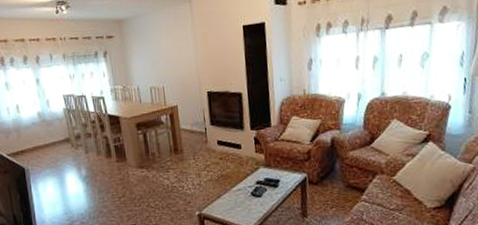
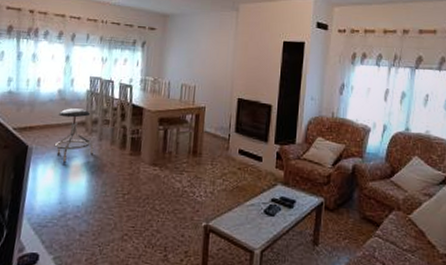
stool: none [44,126,84,178] -> present [54,108,94,163]

